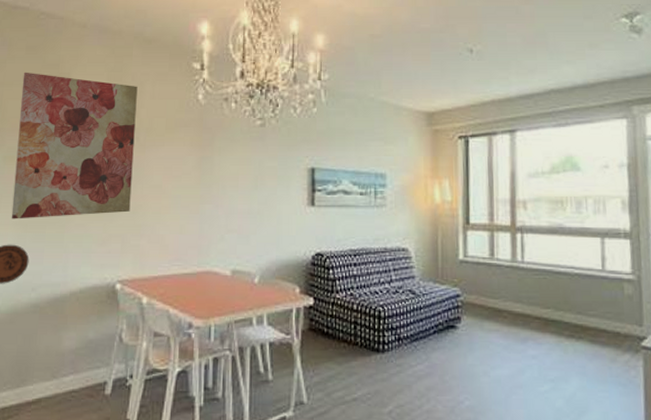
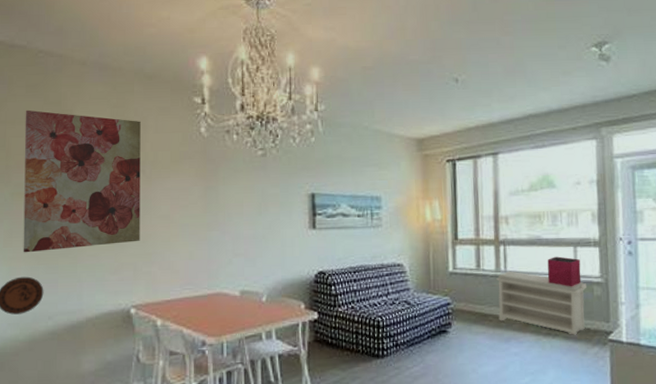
bench: none [511,262,617,339] -> present [495,271,588,335]
storage bin: none [570,248,610,284] -> present [547,256,581,287]

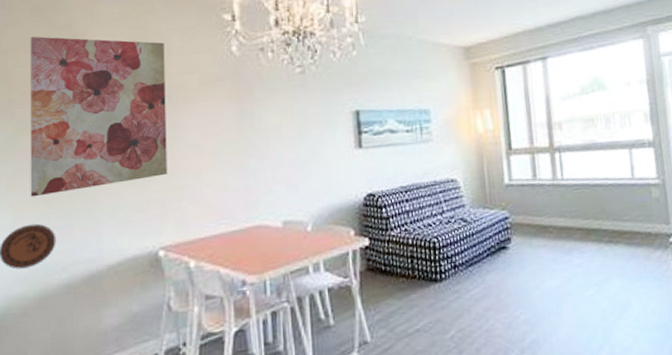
bench: present [495,271,588,335] -> none [553,178,646,241]
storage bin: present [547,256,581,287] -> none [603,160,639,191]

